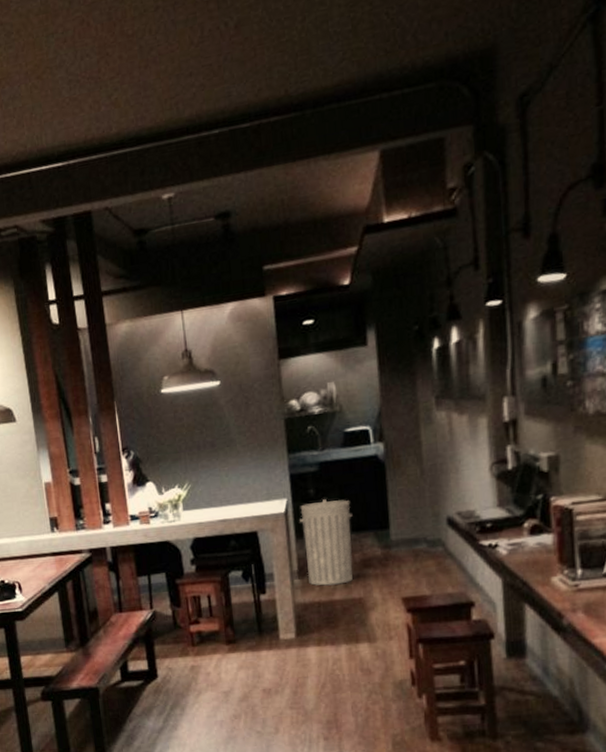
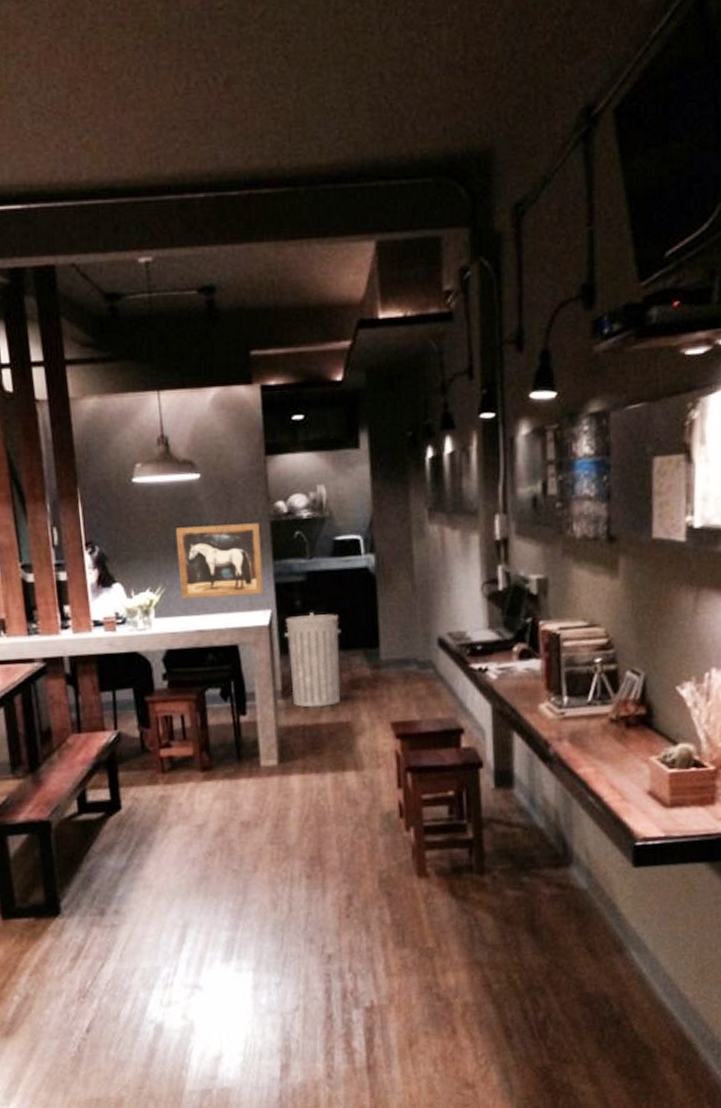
wall art: none [199,421,280,494] -> present [175,523,264,600]

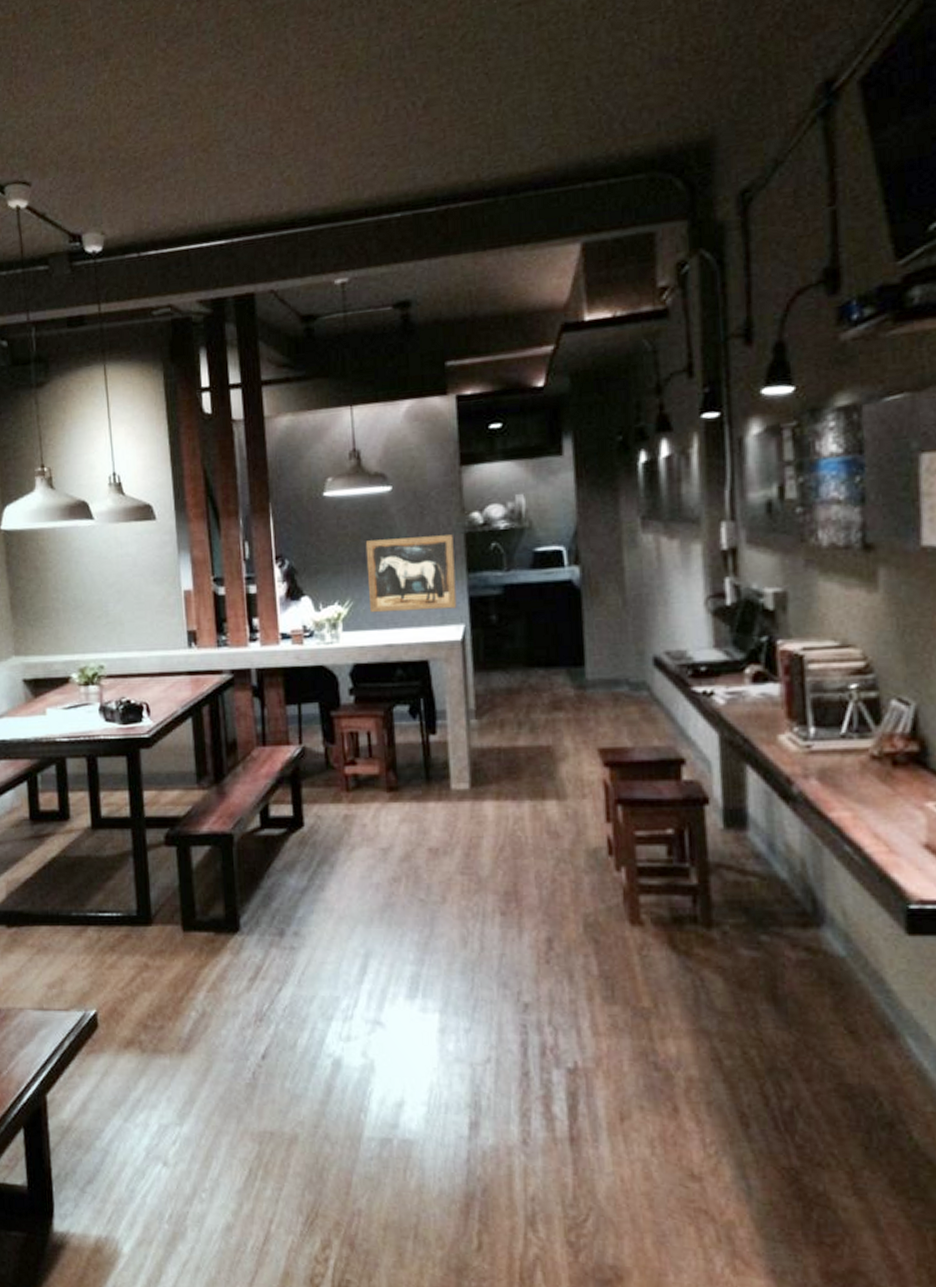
trash can: present [285,612,341,708] -> none [479,627,542,729]

